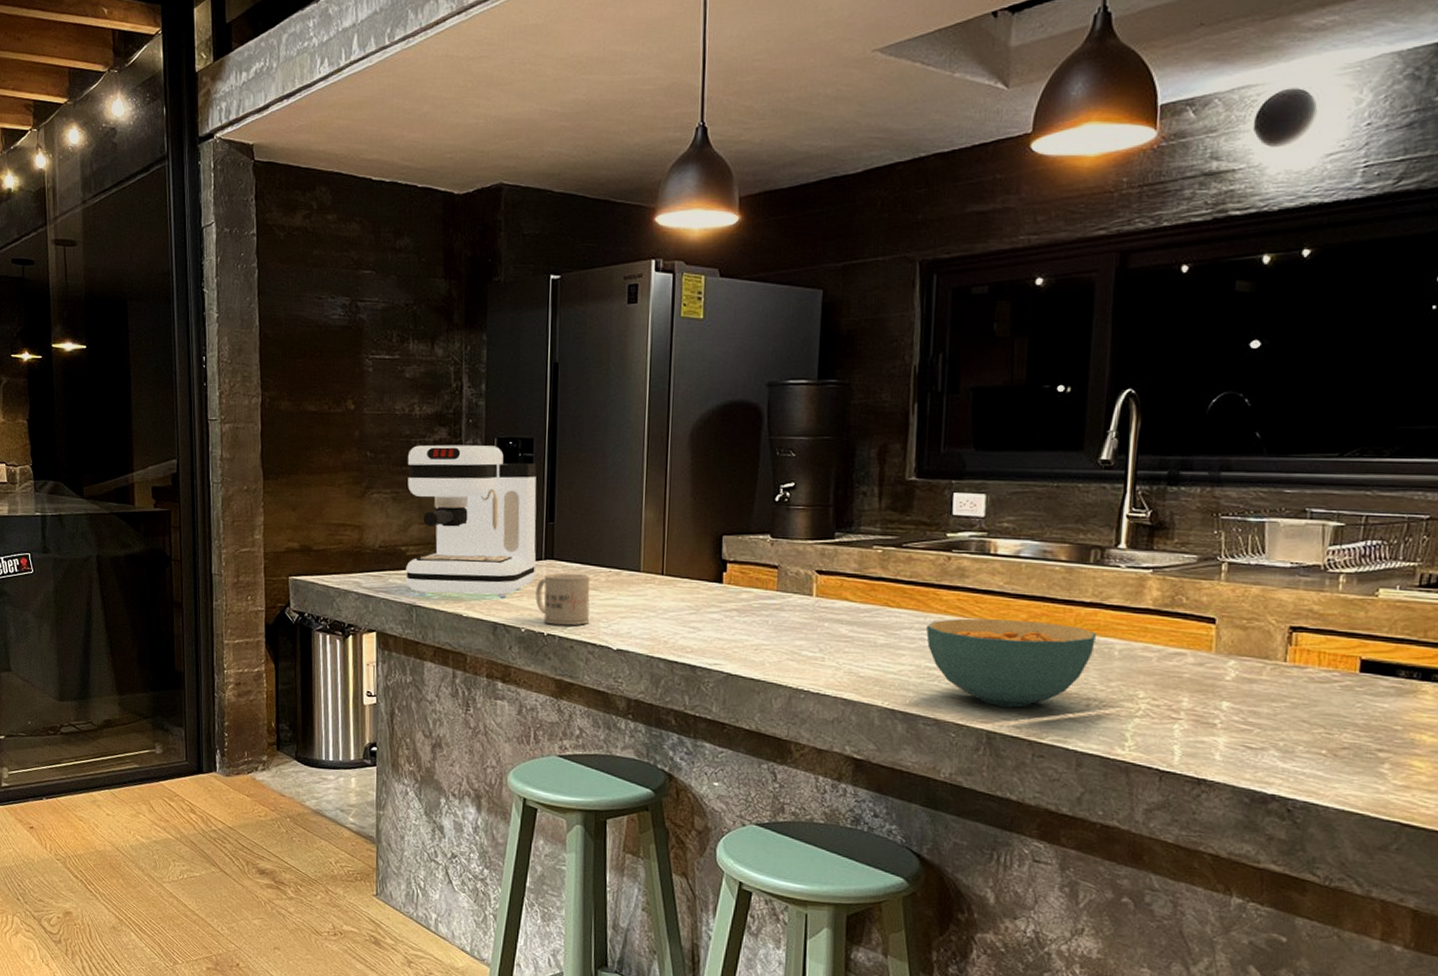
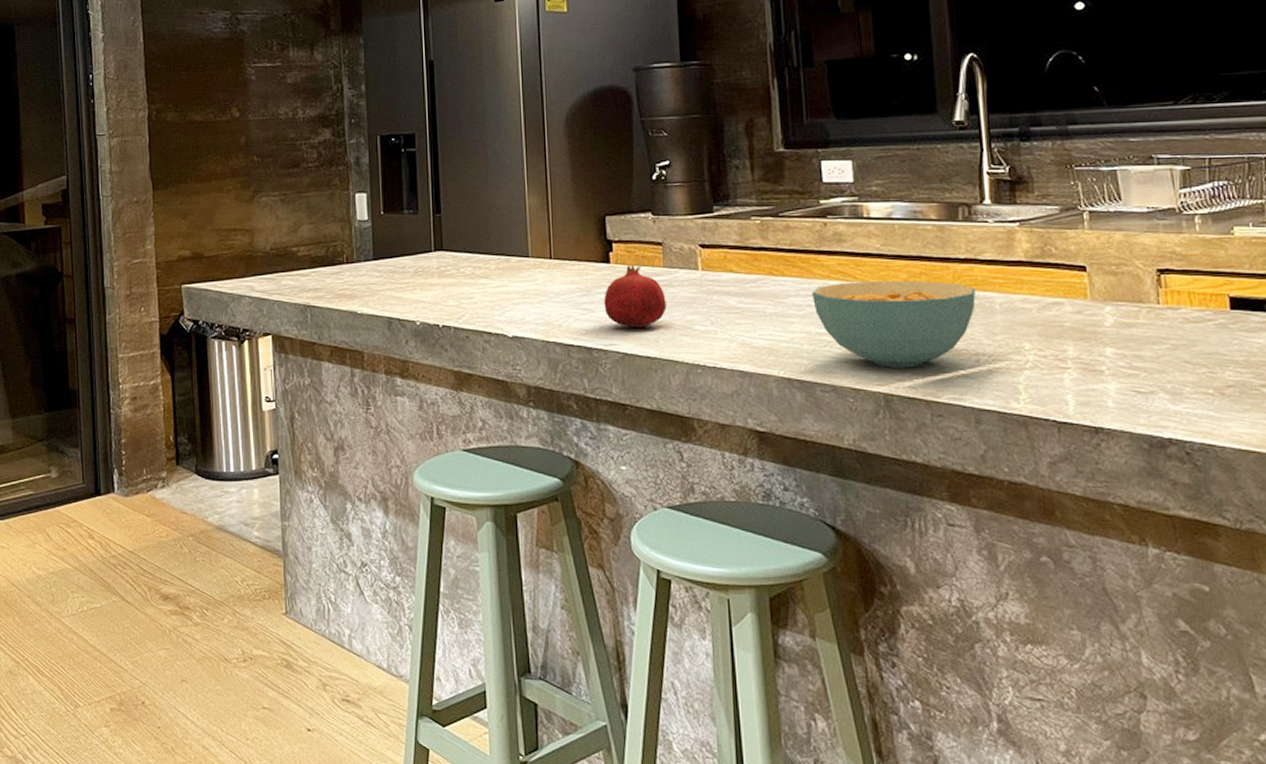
coffee maker: present [406,444,537,597] -> none [293,143,427,295]
mug: present [535,572,590,626] -> none [428,263,482,316]
fruit: none [712,587,776,649] -> present [604,265,667,327]

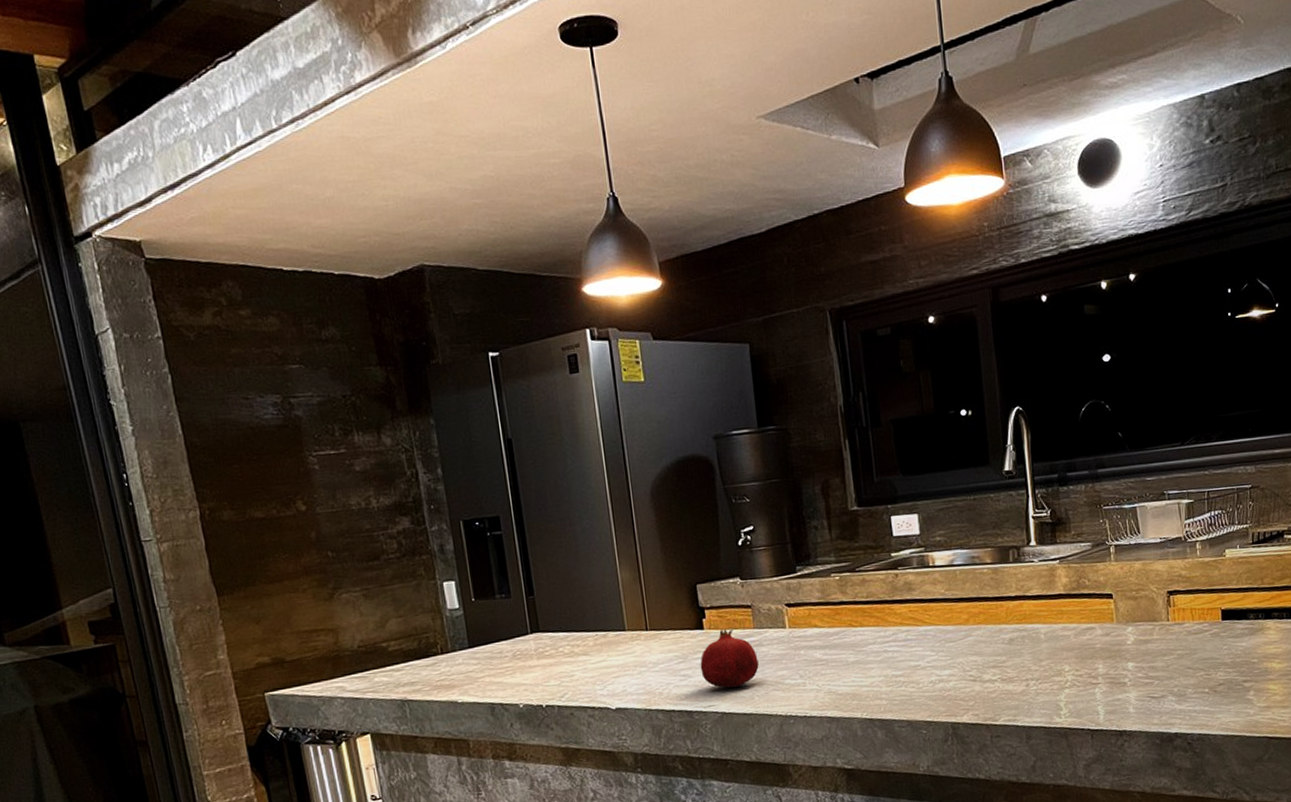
cereal bowl: present [811,280,976,368] -> none [887,618,1025,700]

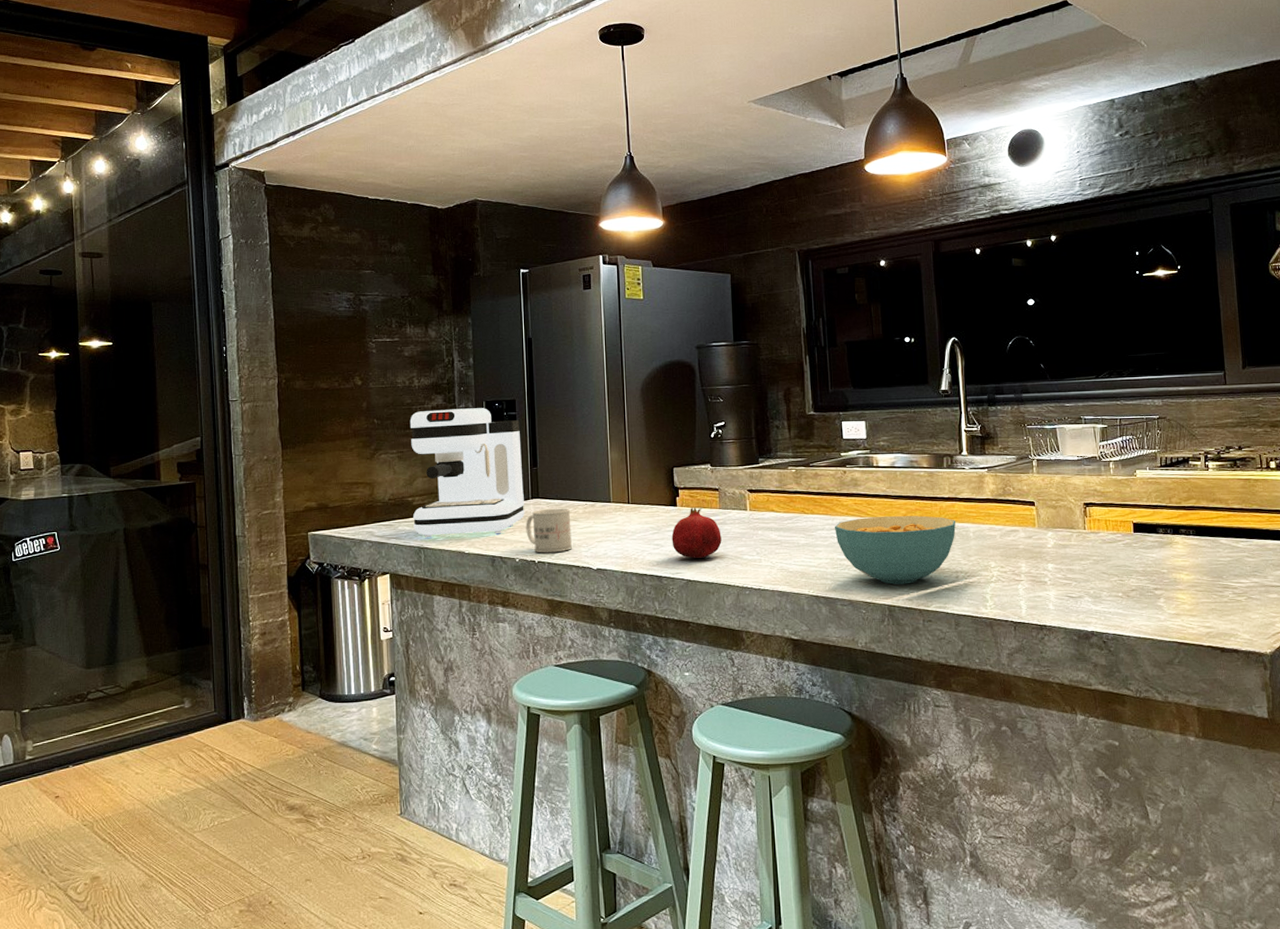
coffee maker: none [372,528,525,689] -> present [409,408,525,538]
mug: none [527,641,584,696] -> present [526,508,572,553]
cereal bowl: none [887,618,1025,700] -> present [834,515,956,585]

